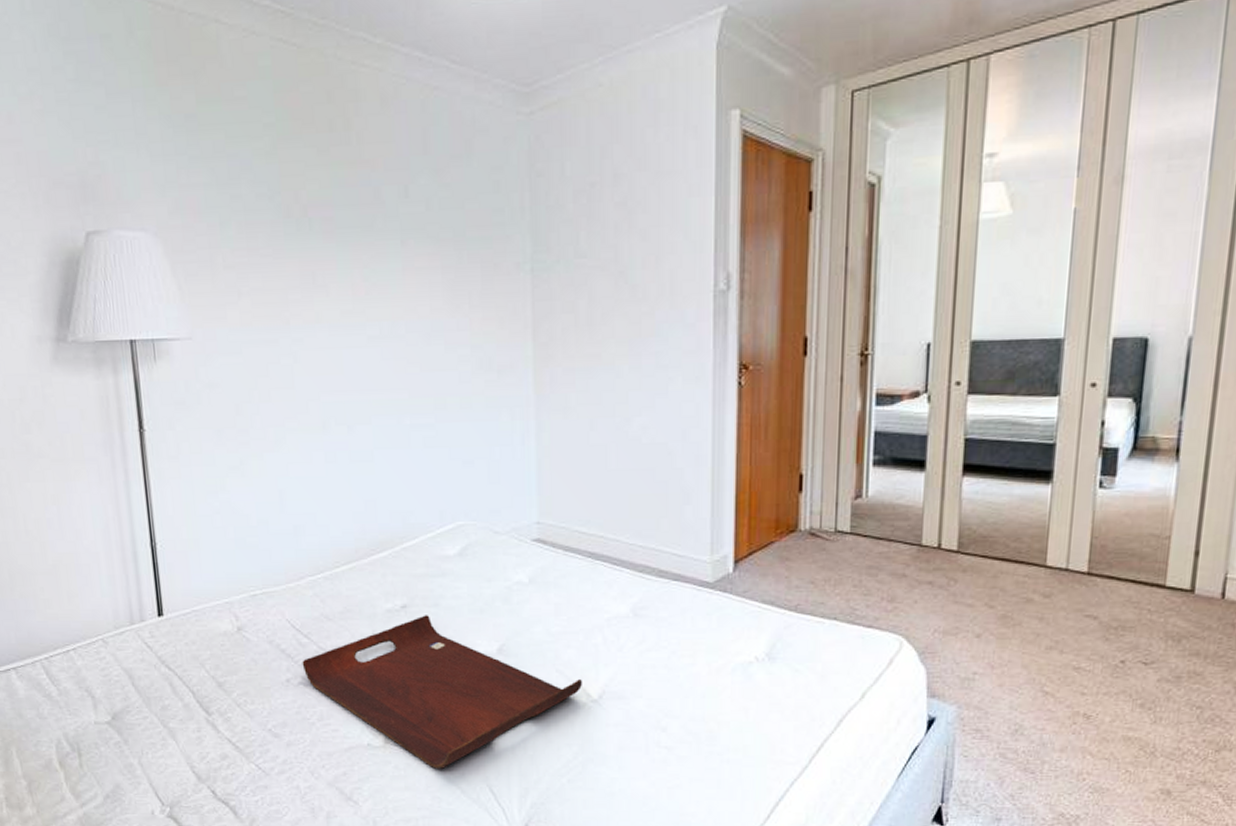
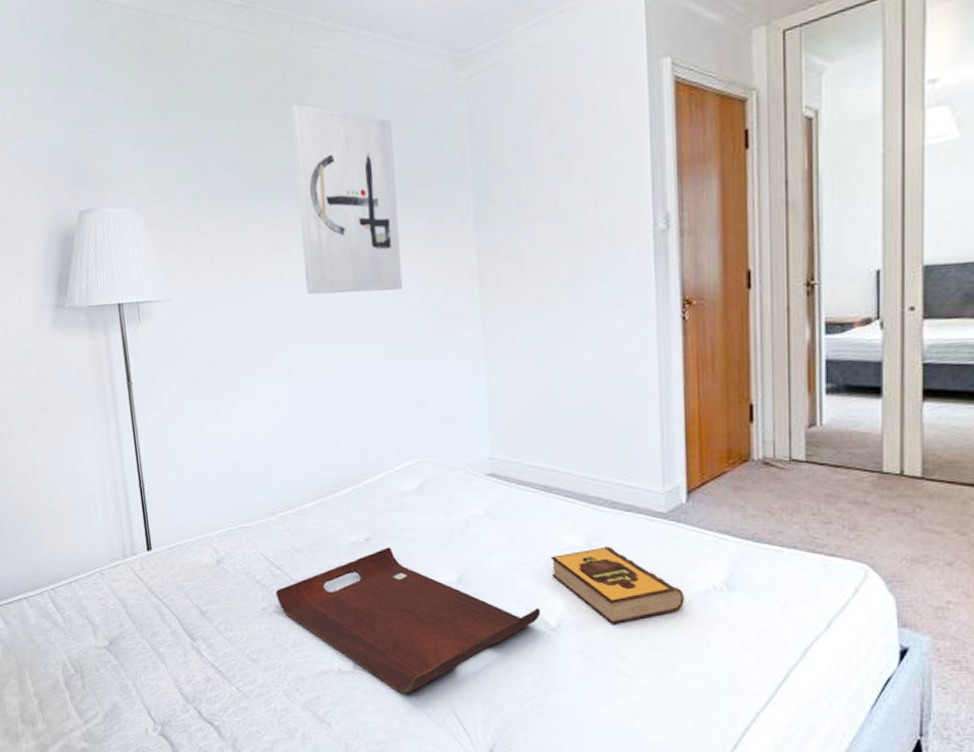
wall art: none [335,128,452,341] -> present [291,104,403,295]
hardback book: none [595,616,726,695] -> present [551,546,684,624]

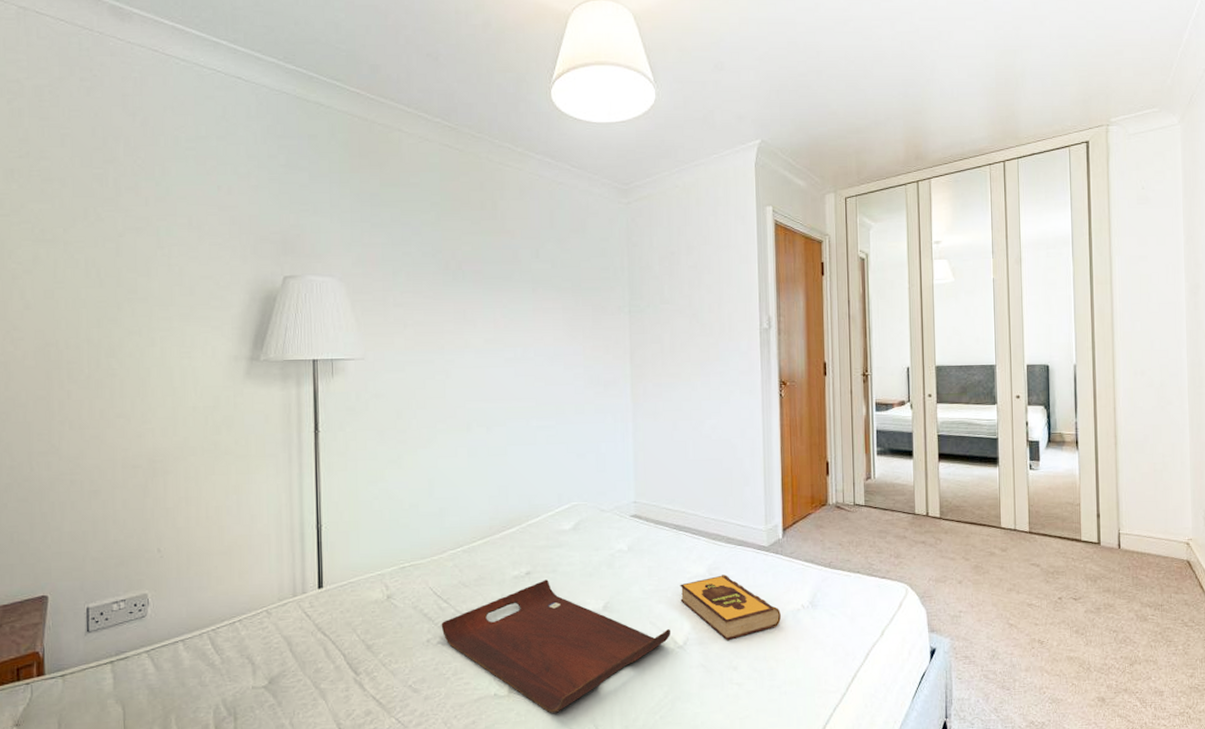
wall art: present [291,104,403,295] -> none [485,208,570,362]

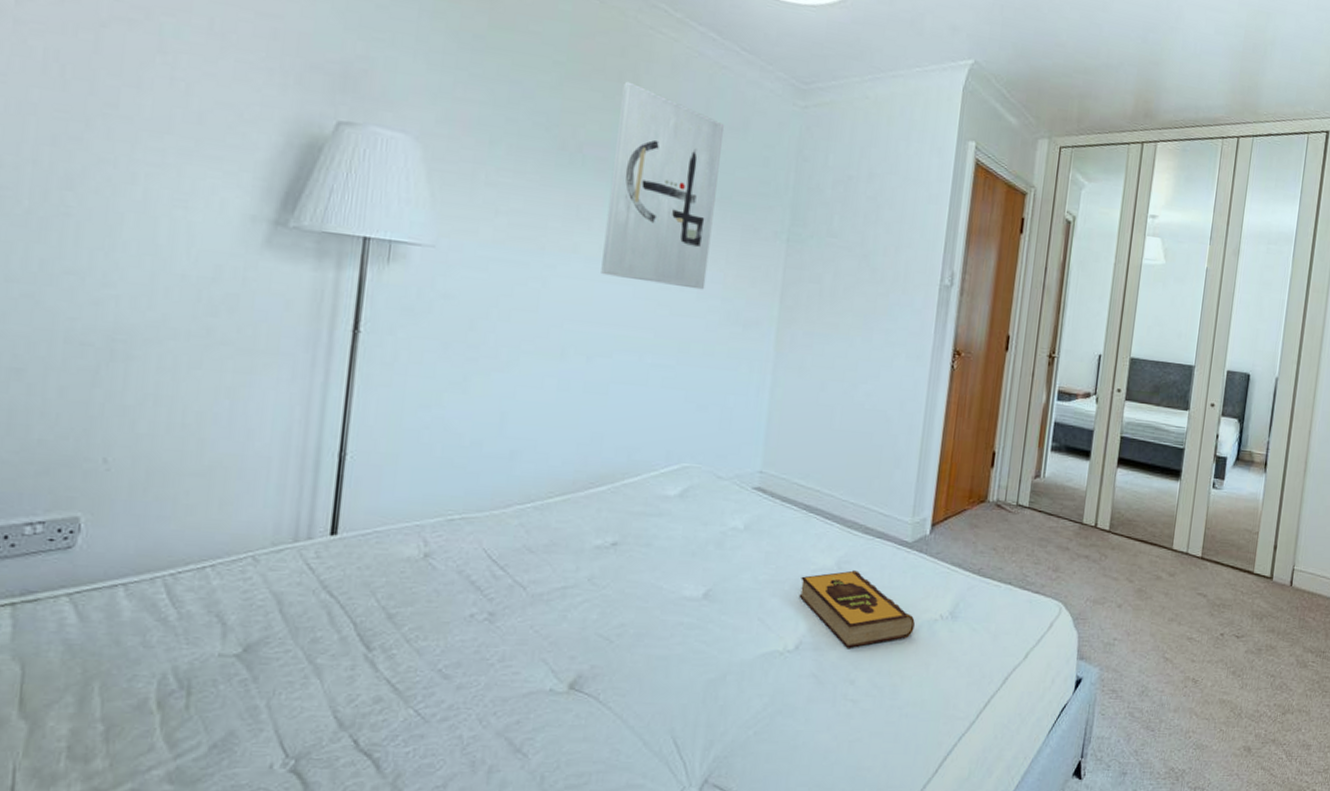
serving tray: present [441,580,671,713] -> none [491,554,783,718]
wall art: none [485,208,570,362] -> present [601,81,725,290]

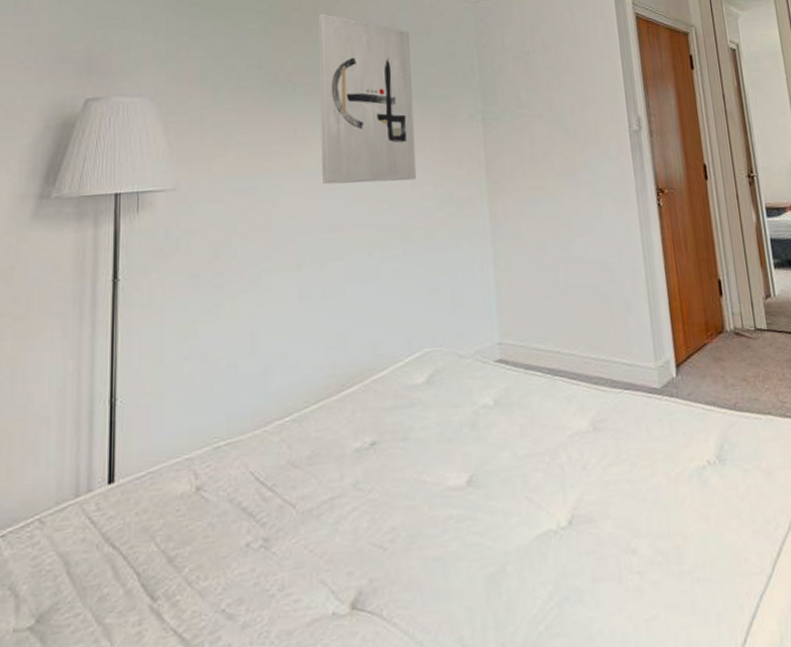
hardback book: present [799,570,915,648] -> none [559,428,684,514]

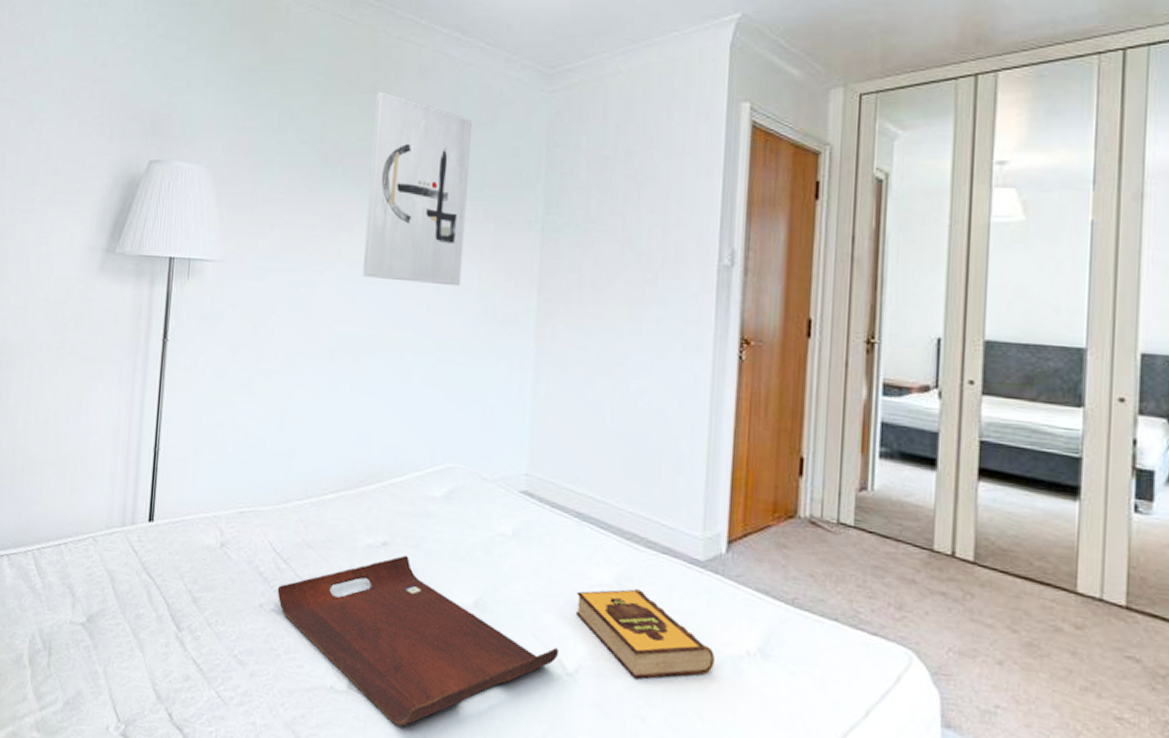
serving tray: none [264,450,553,634] -> present [277,555,560,727]
hardback book: none [559,428,684,514] -> present [575,589,715,679]

